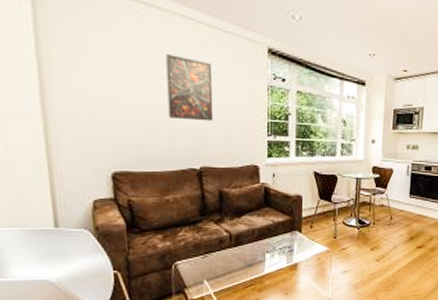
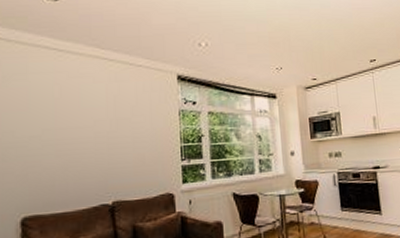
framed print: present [166,54,214,122] -> none [80,93,126,154]

